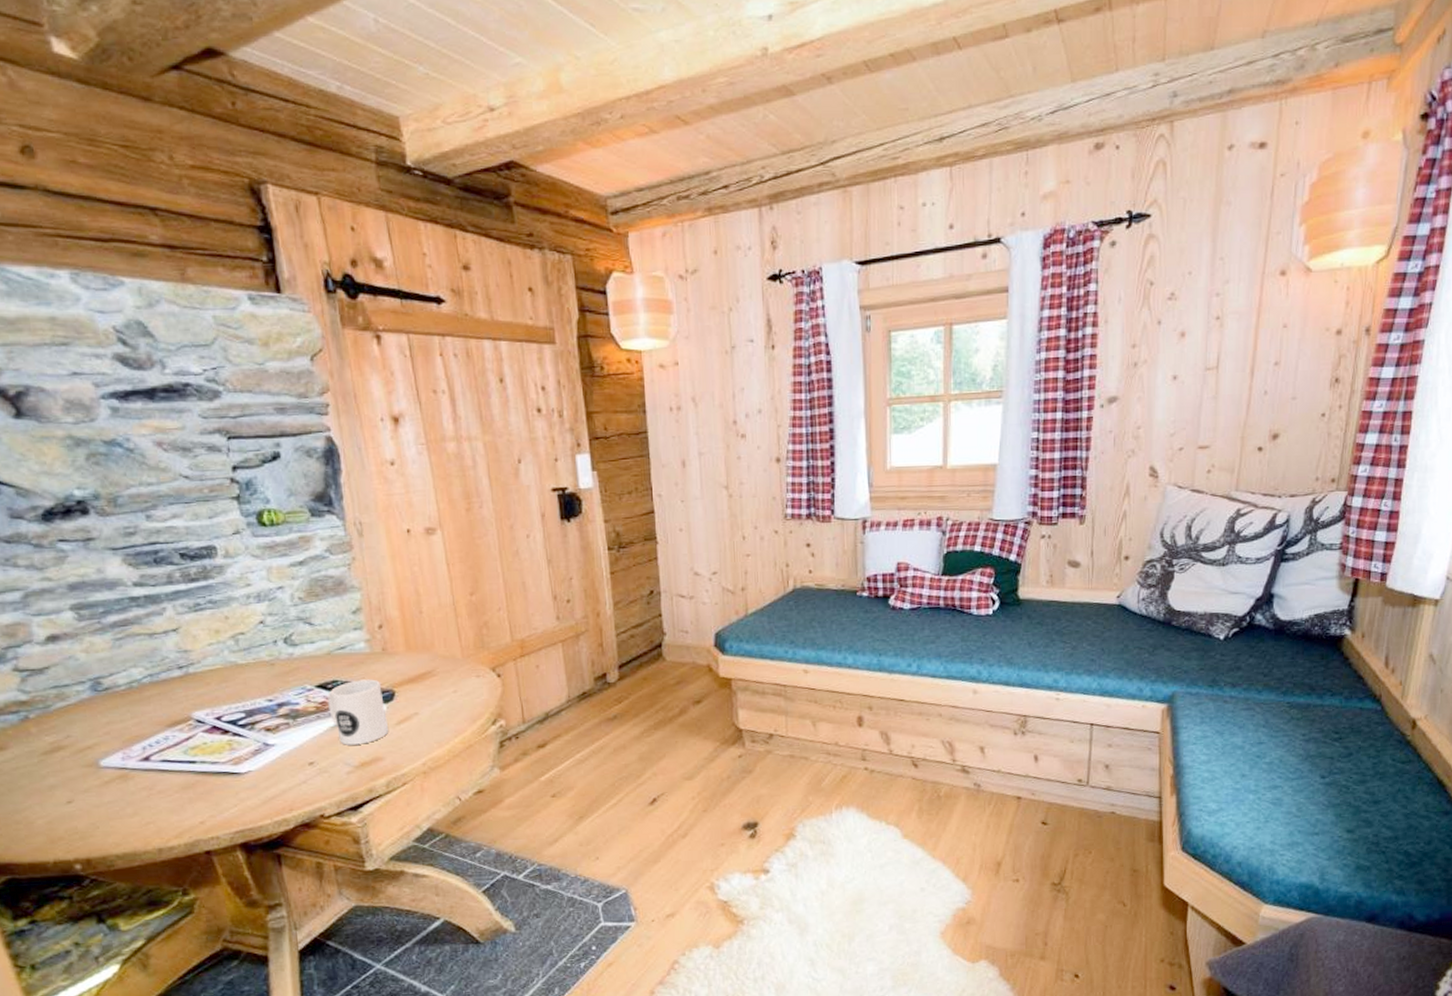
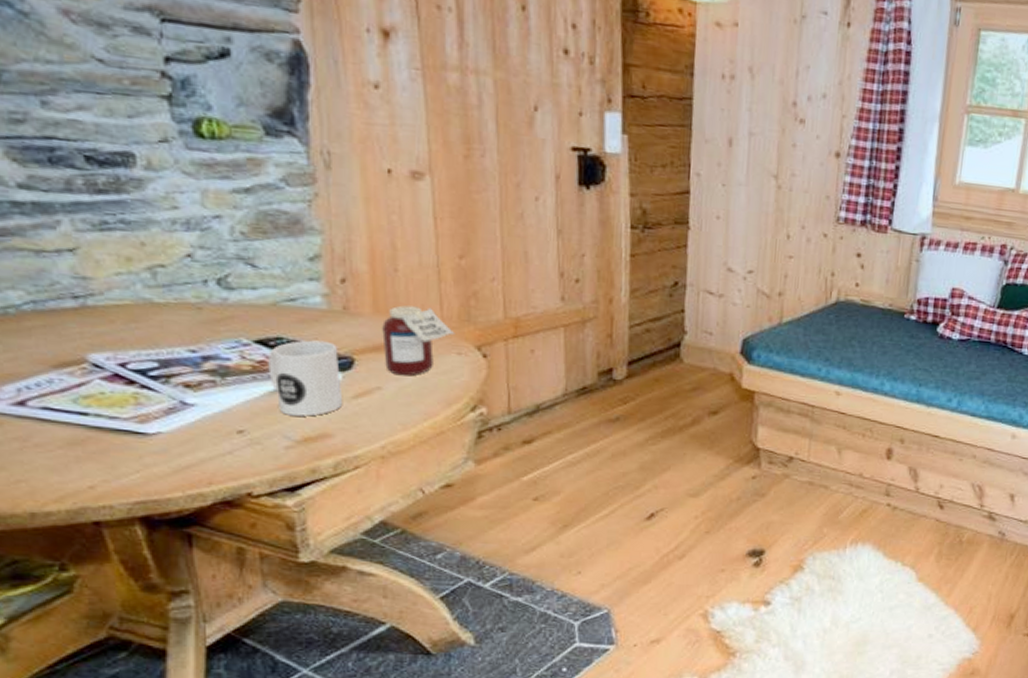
jar: none [414,640,473,701] -> present [382,305,455,376]

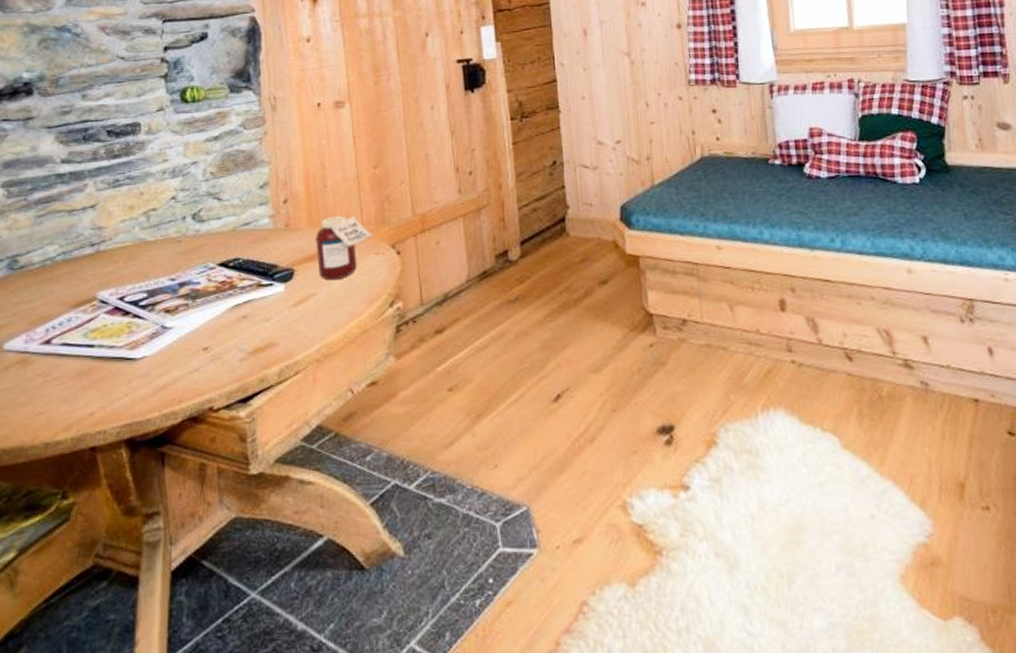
mug: present [268,340,343,417] -> none [228,257,286,329]

